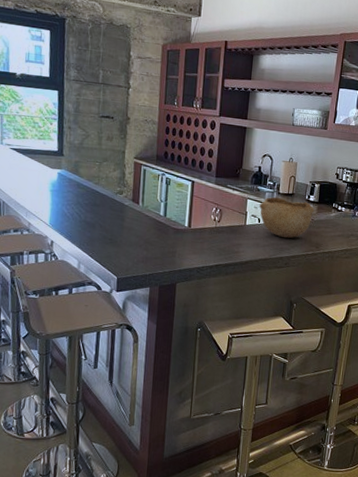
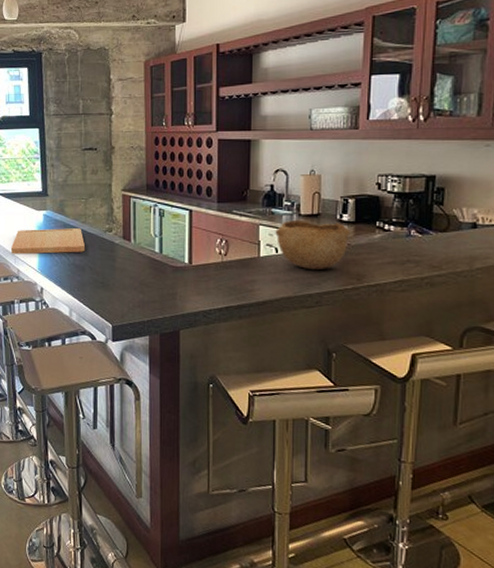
cutting board: none [22,185,97,211] -> present [10,228,85,255]

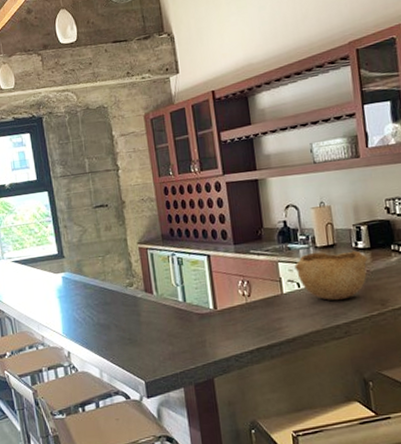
cutting board: present [10,228,85,255] -> none [32,286,108,321]

